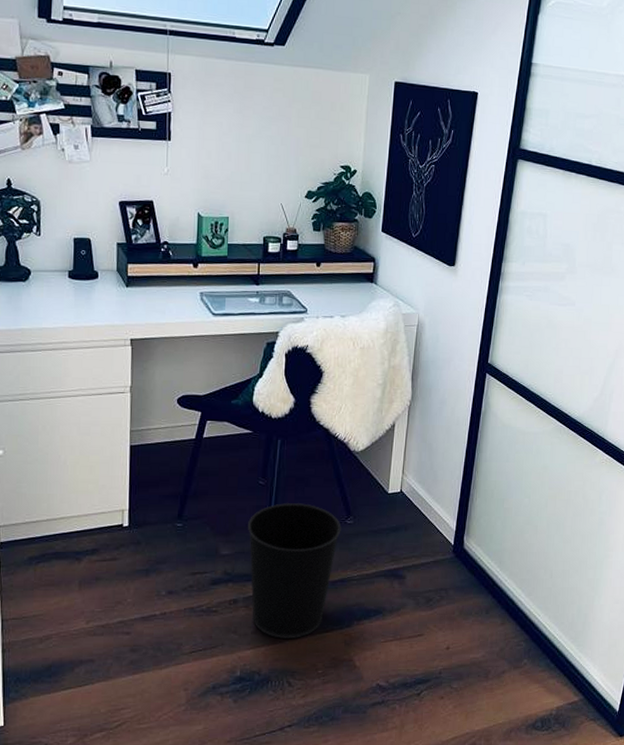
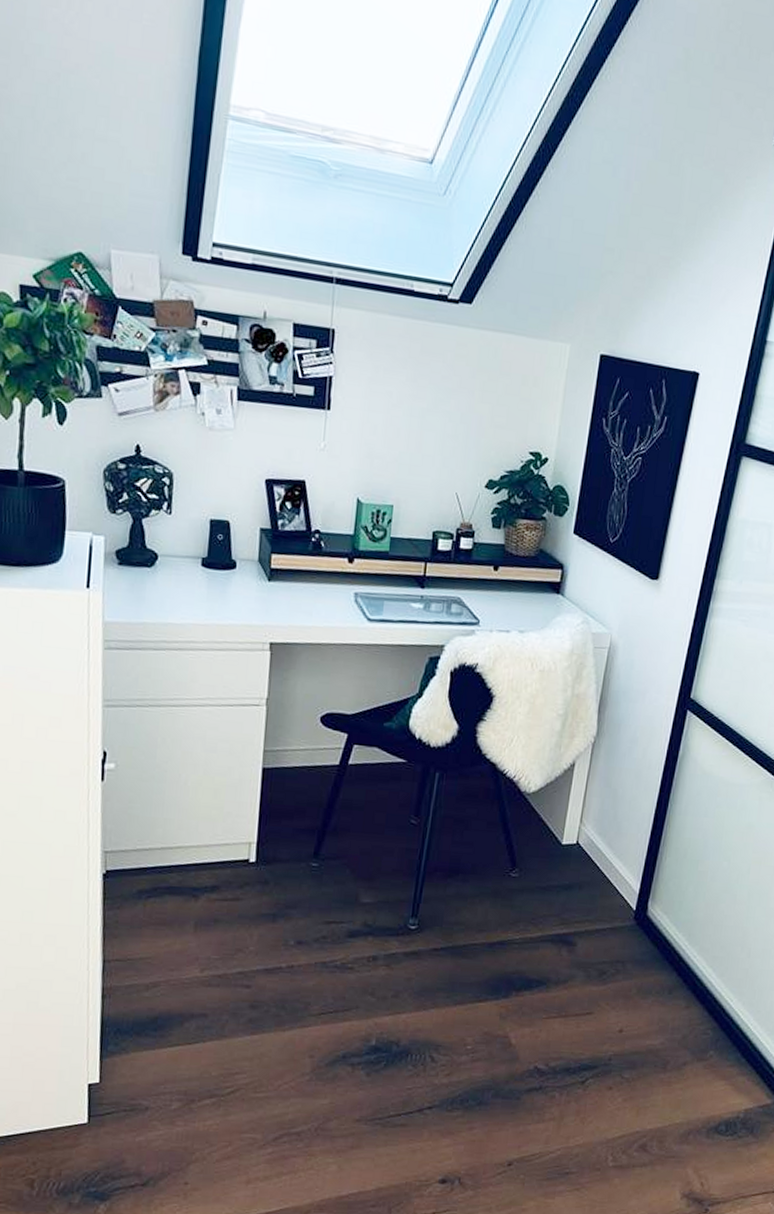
wastebasket: present [248,502,341,639] -> none [393,846,505,1008]

